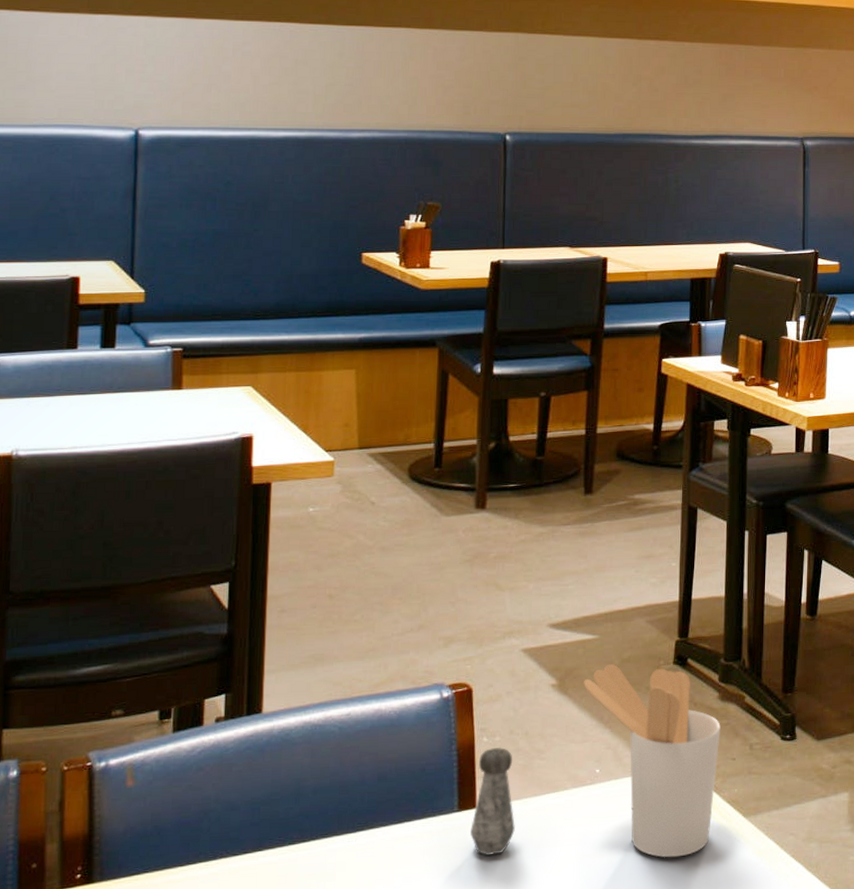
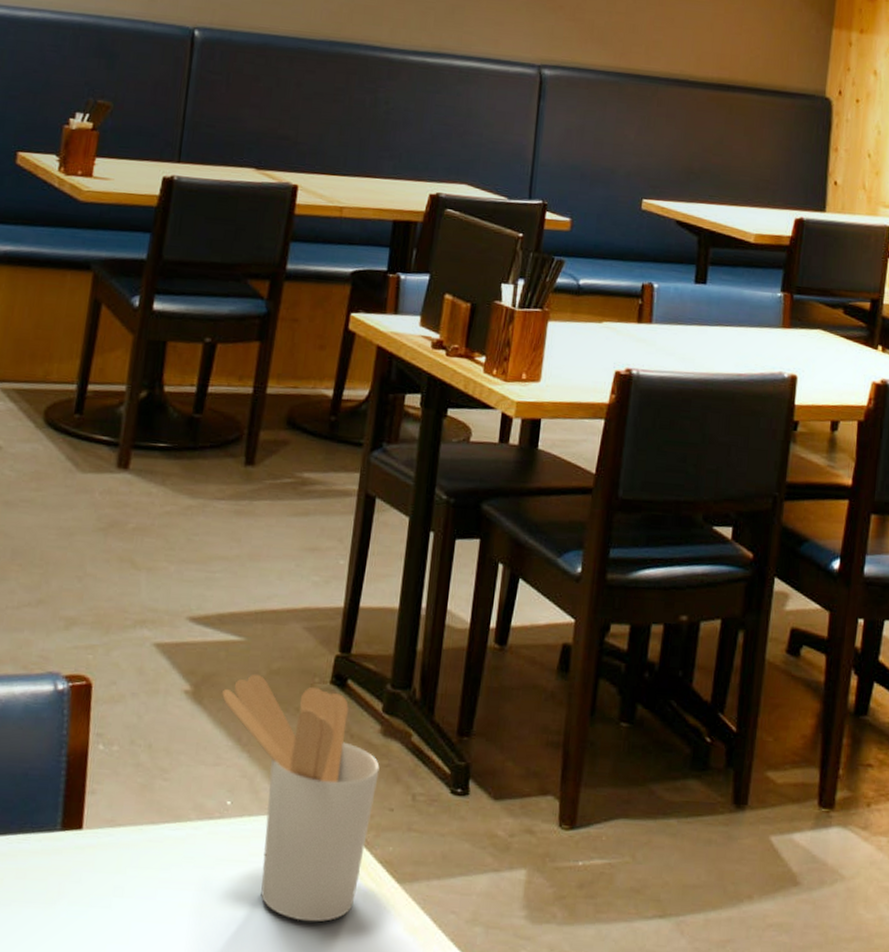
salt shaker: present [470,748,515,855] -> none [72,758,131,889]

